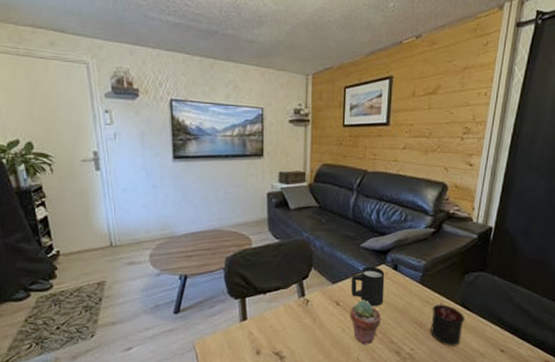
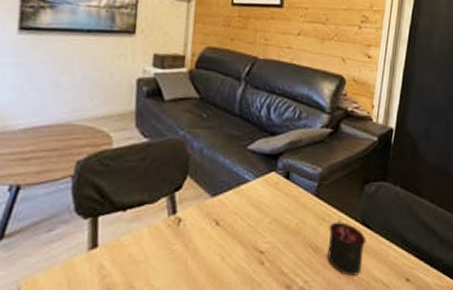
potted succulent: present [350,300,382,346] -> none [231,217,270,279]
mug: present [351,266,385,307] -> none [234,174,275,227]

